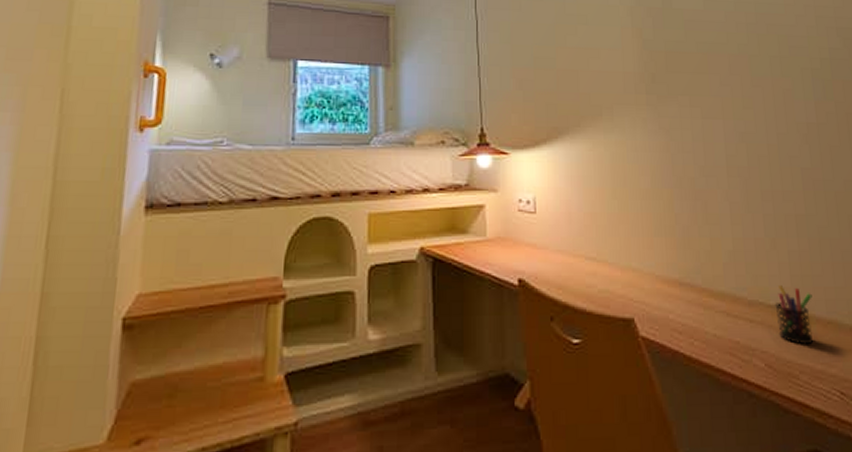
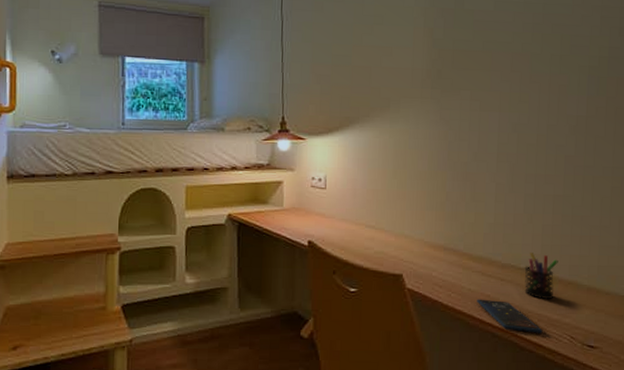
smartphone: none [725,347,808,390] -> present [477,299,543,333]

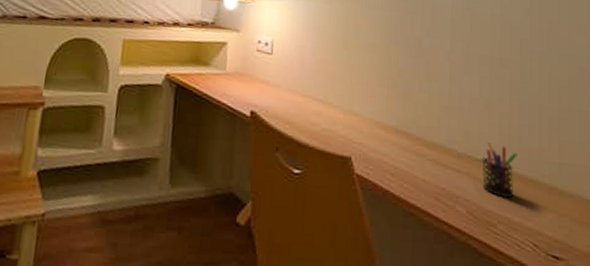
smartphone: present [477,299,543,333] -> none [431,192,503,238]

